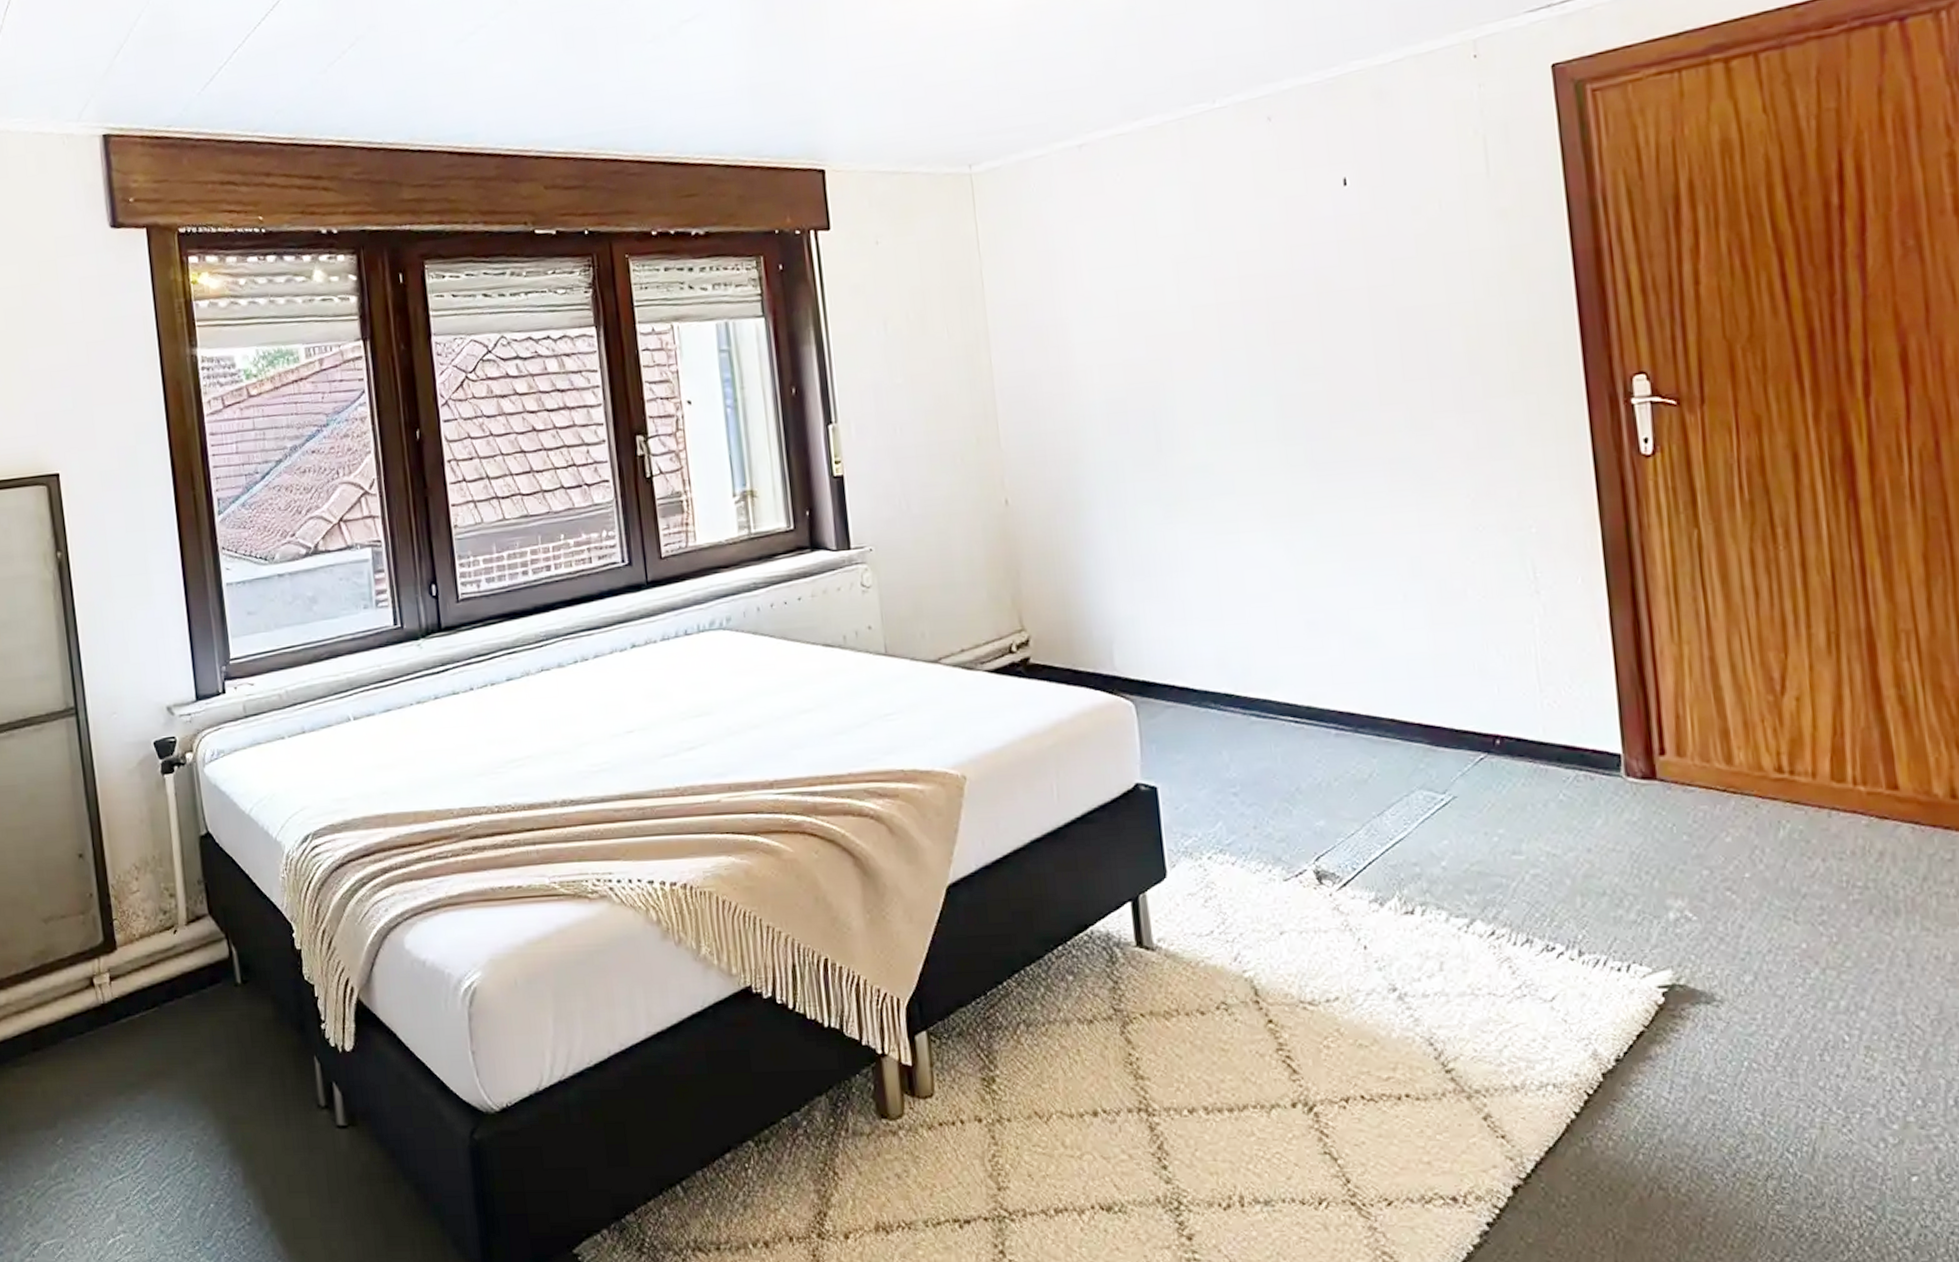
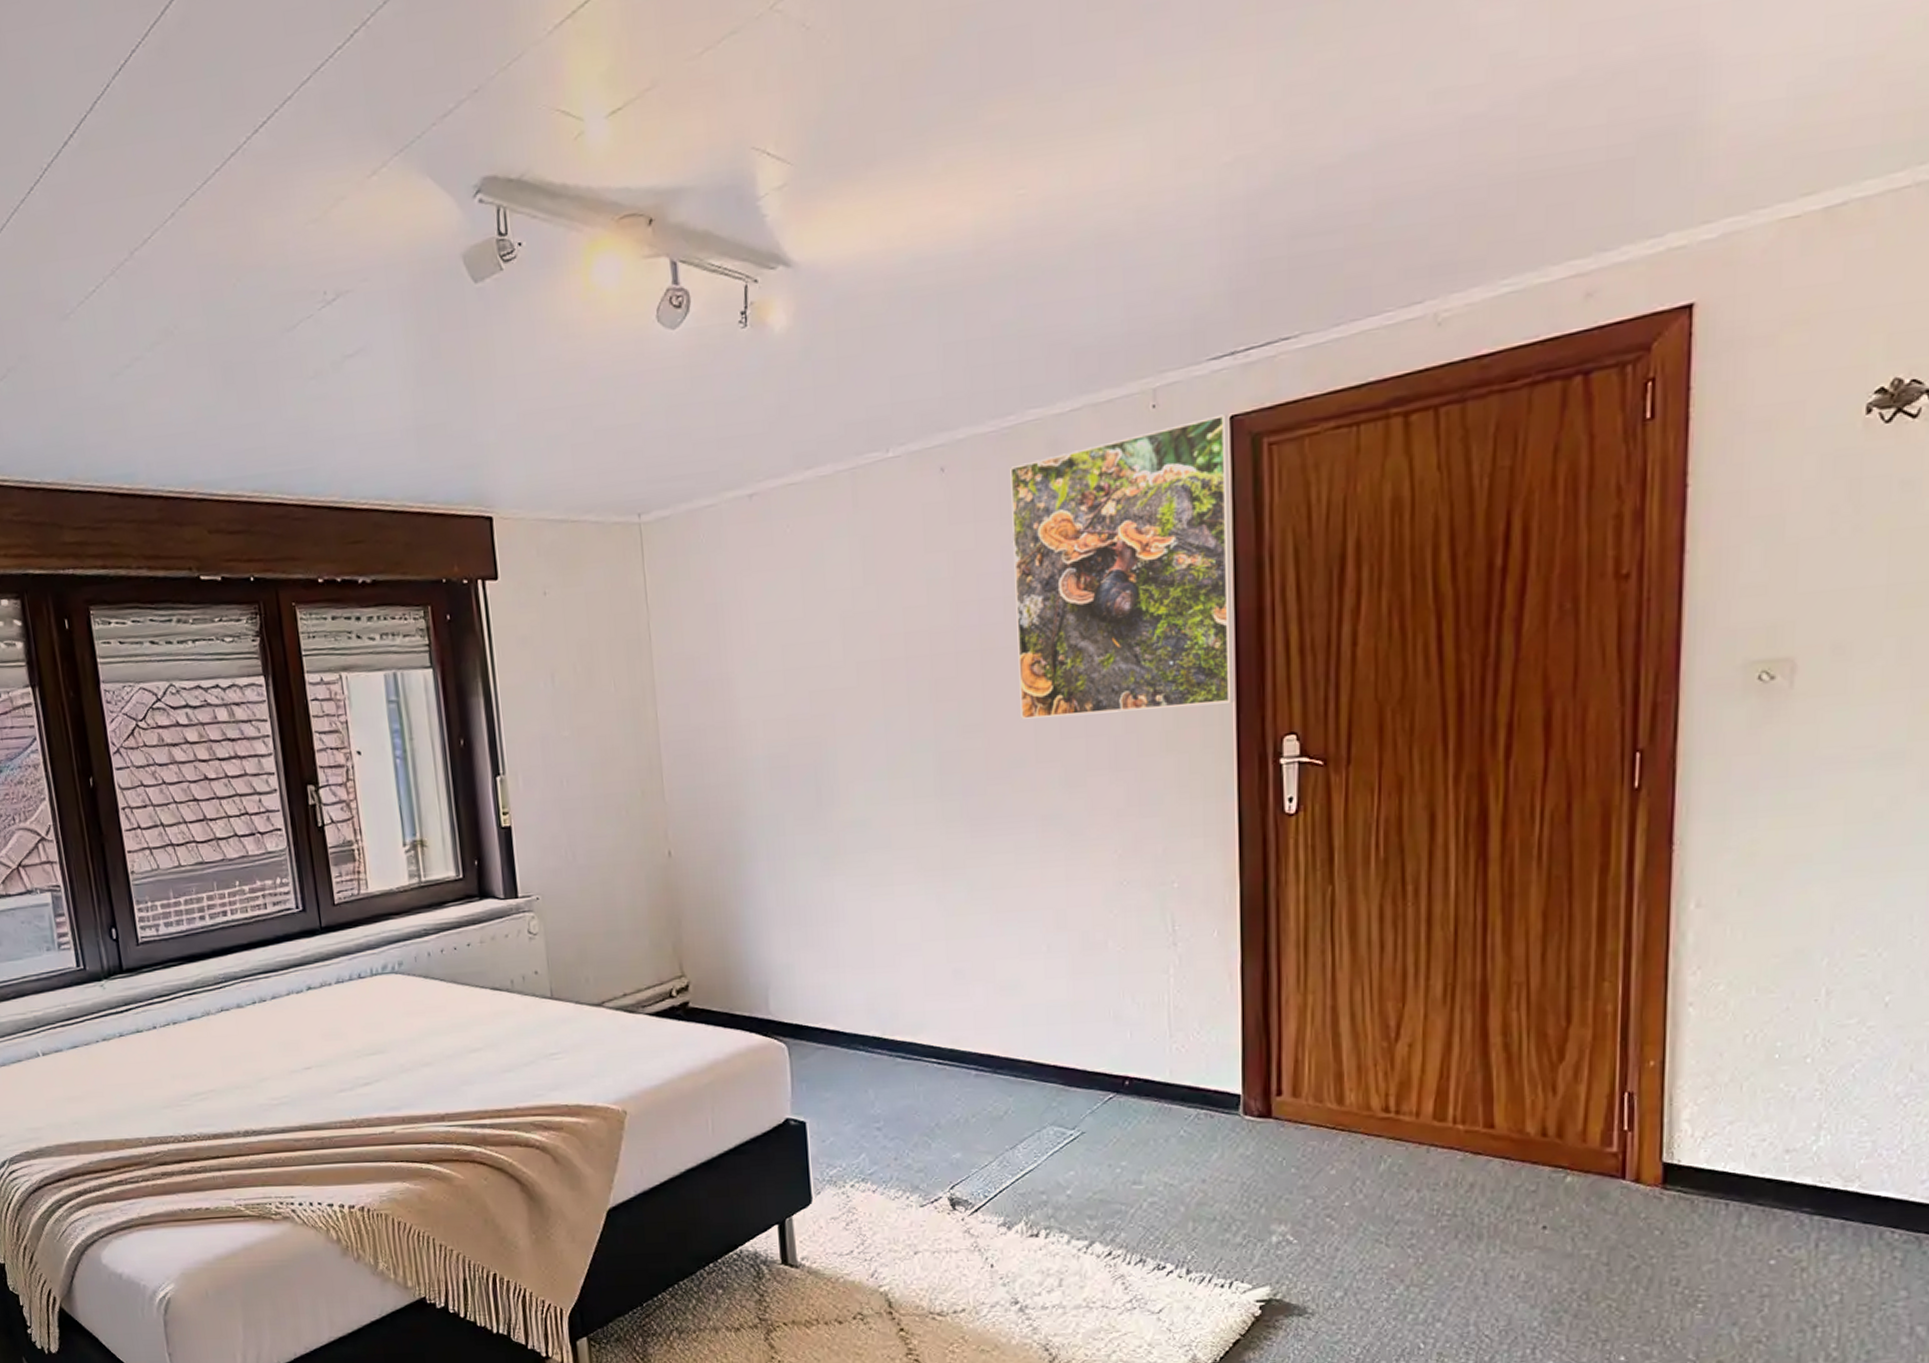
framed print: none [1336,62,1580,362] -> present [1010,414,1235,719]

